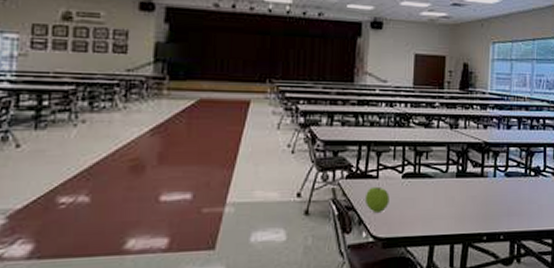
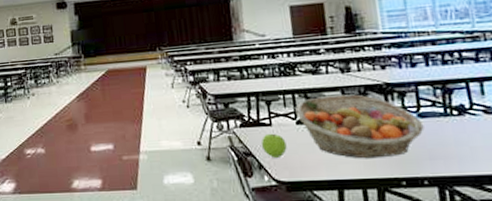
fruit basket: none [403,151,508,215] -> present [295,94,425,159]

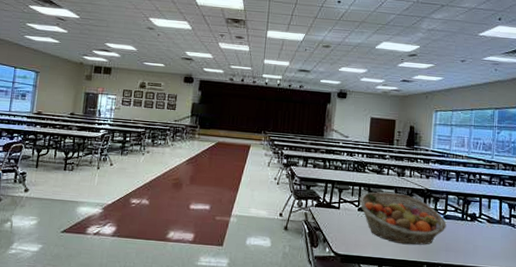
apple: present [261,133,287,158] -> none [328,214,348,235]

